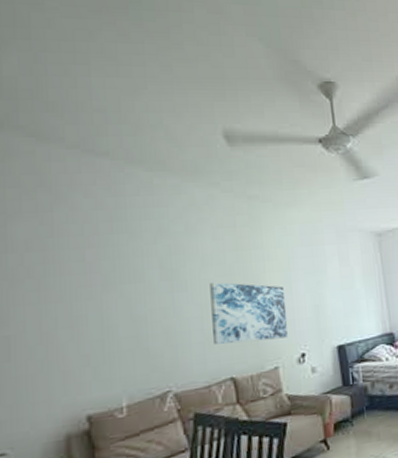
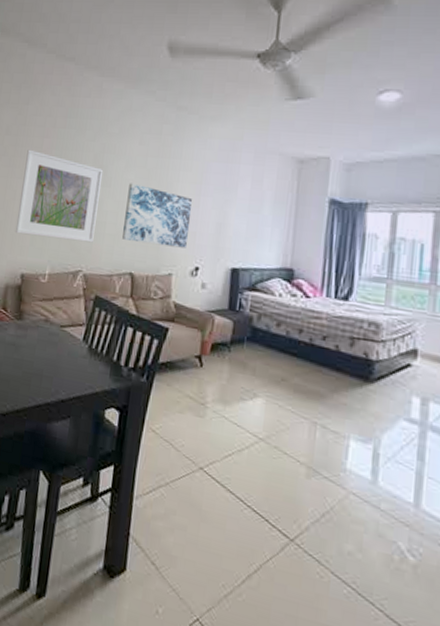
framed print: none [63,265,179,370] -> present [15,149,104,243]

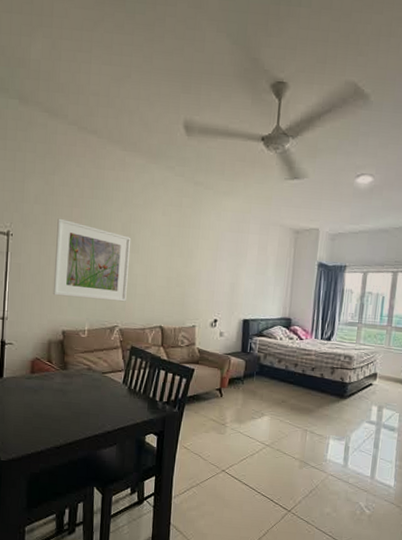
wall art: present [122,183,193,248] -> none [152,249,211,305]

